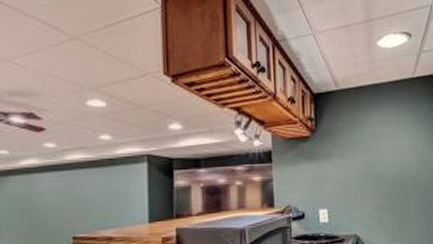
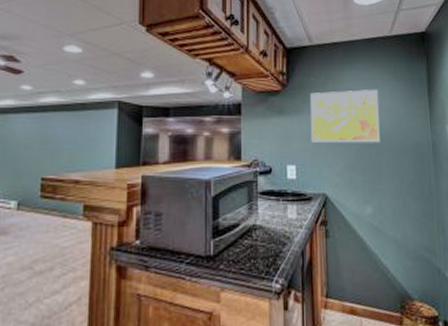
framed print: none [339,130,407,186] -> present [310,89,380,143]

